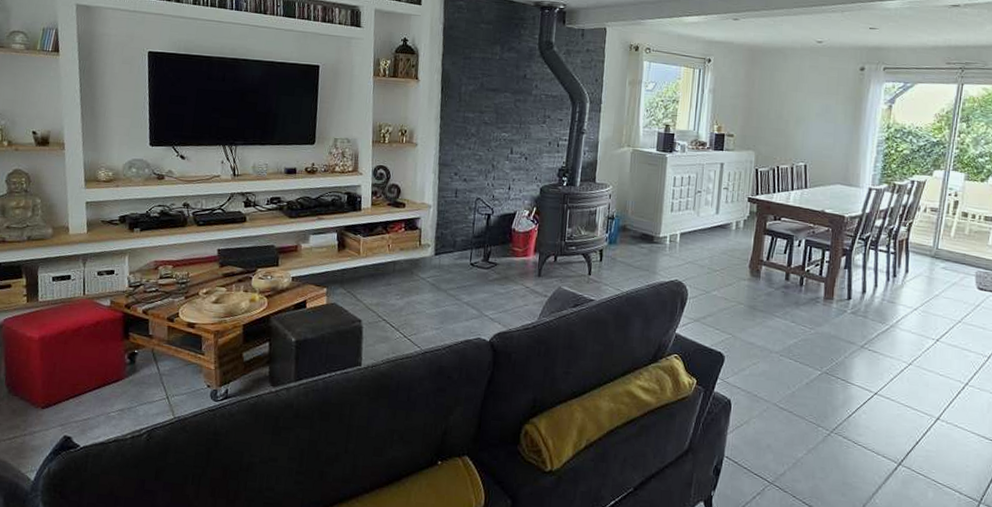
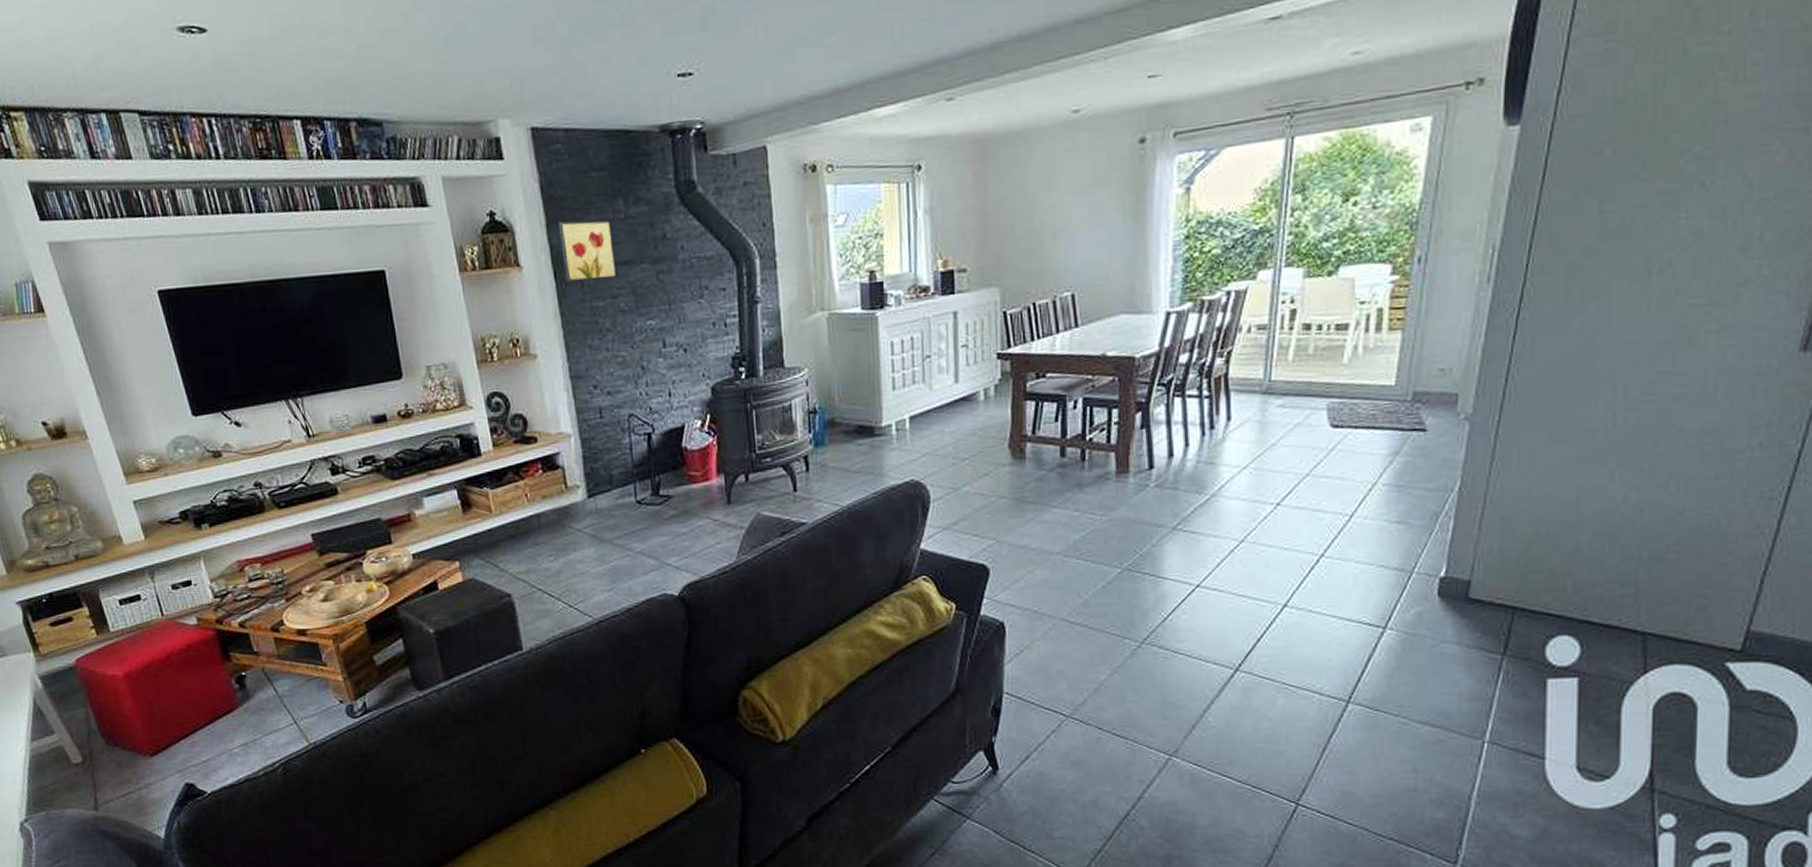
wall art: none [449,54,489,99] -> present [559,219,619,282]

